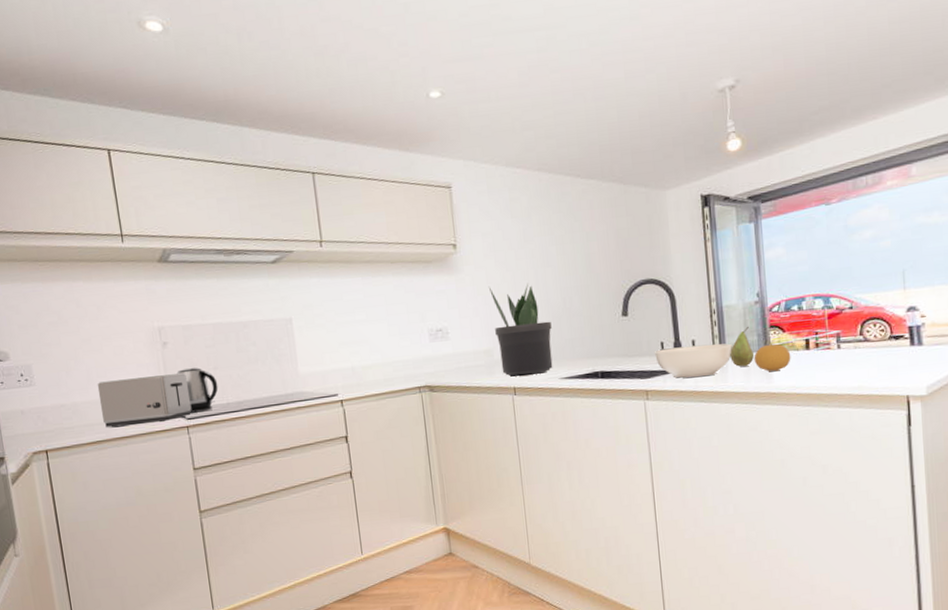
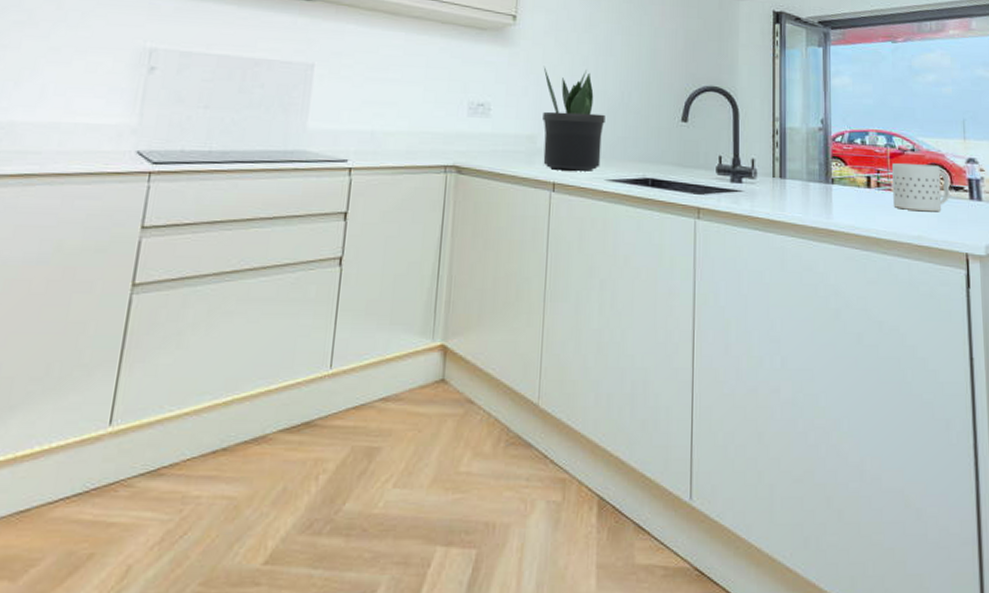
toaster: present [97,373,192,428] -> none [42,101,168,163]
kettle: present [177,367,219,413] -> none [156,101,205,157]
bowl: present [653,343,732,378] -> none [710,164,792,202]
fruit: present [730,327,755,368] -> none [790,154,815,197]
fruit: present [753,343,791,372] -> none [814,174,852,207]
mug: none [829,318,890,365] -> present [891,162,950,212]

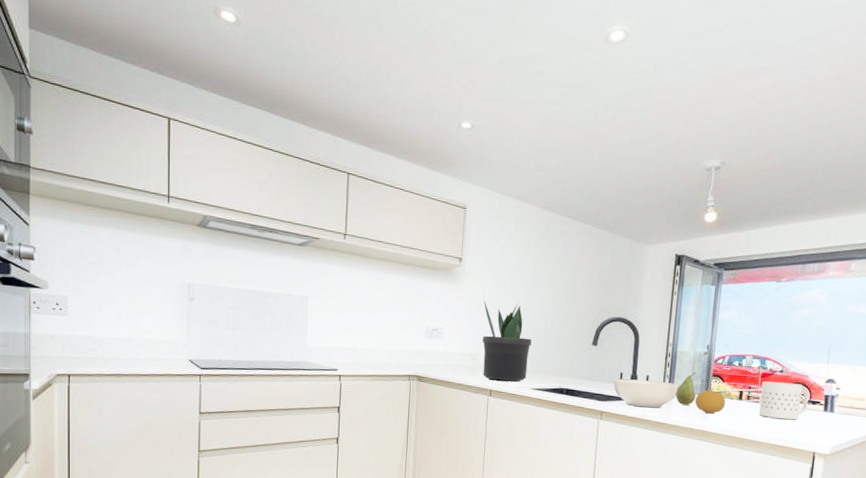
bowl: none [710,164,792,202] -> present [613,378,679,408]
fruit: none [790,154,815,197] -> present [676,372,696,406]
fruit: none [814,174,852,207] -> present [694,389,726,414]

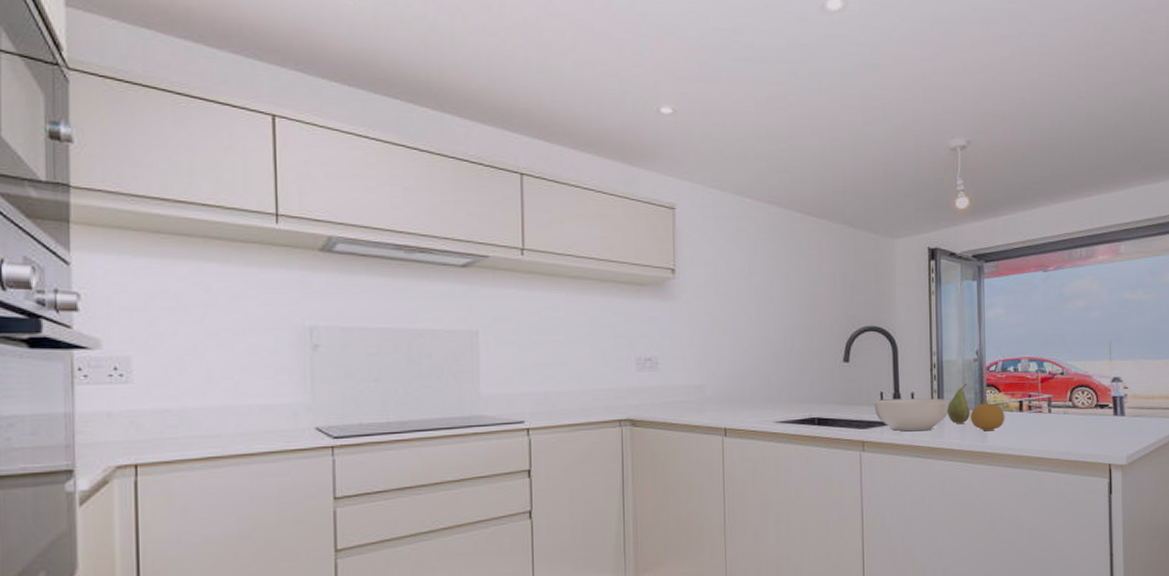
planter: present [483,299,532,382] -> none [706,317,770,416]
mug: present [759,381,809,420] -> none [1042,385,1096,430]

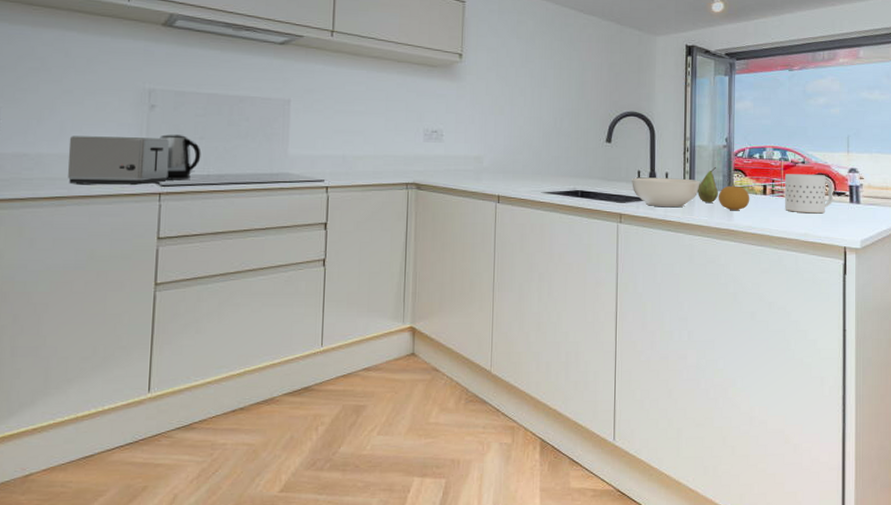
toaster: none [218,383,341,442] -> present [67,136,170,186]
kettle: none [327,377,378,431] -> present [159,133,201,180]
mug: none [1042,385,1096,430] -> present [784,173,833,214]

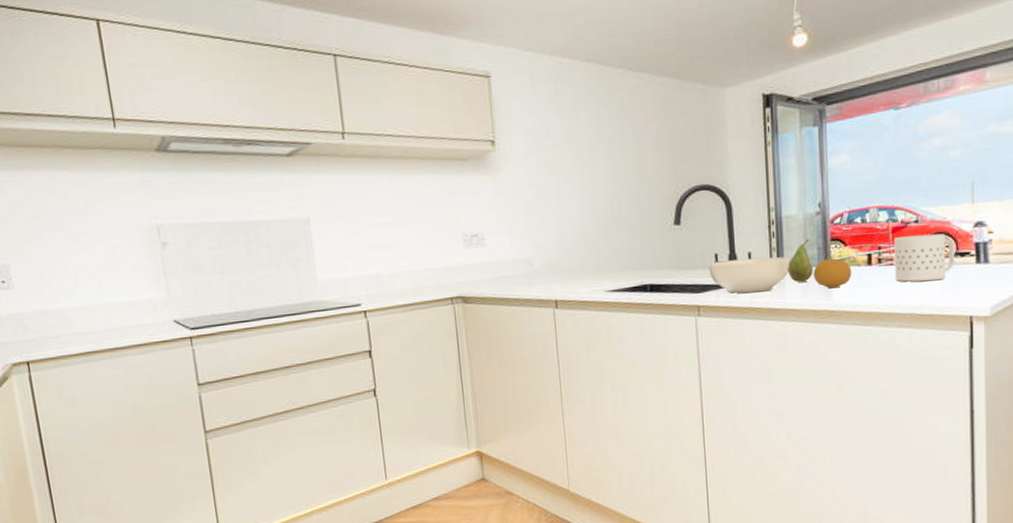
toaster: present [67,136,170,186] -> none [86,277,196,338]
kettle: present [159,133,201,180] -> none [178,271,226,323]

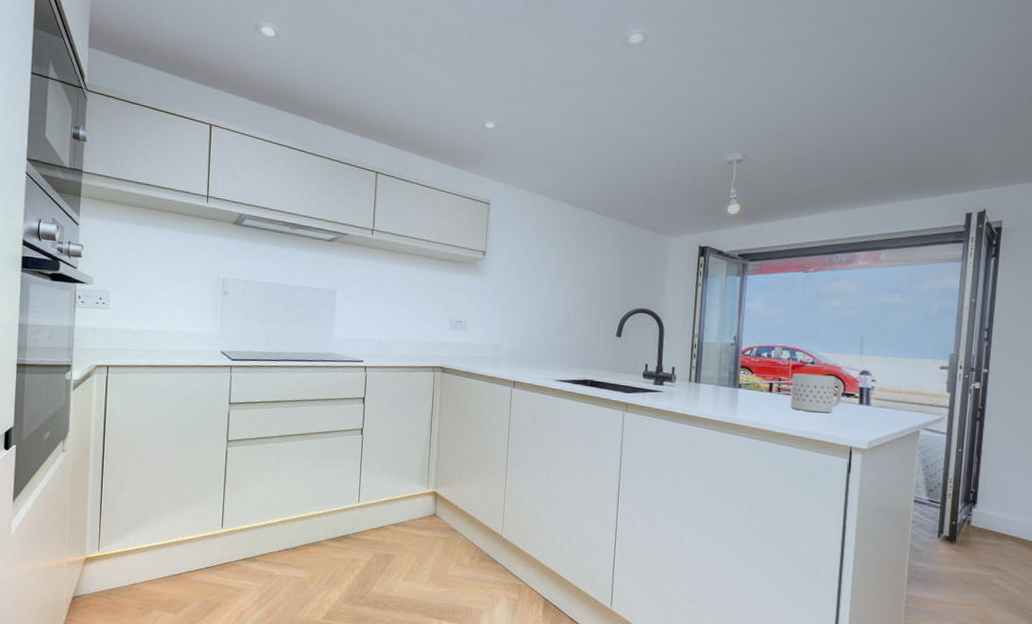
bowl: present [707,257,791,294] -> none [638,370,706,400]
fruit: present [788,240,814,283] -> none [703,364,724,398]
fruit: present [813,257,852,288] -> none [723,381,755,407]

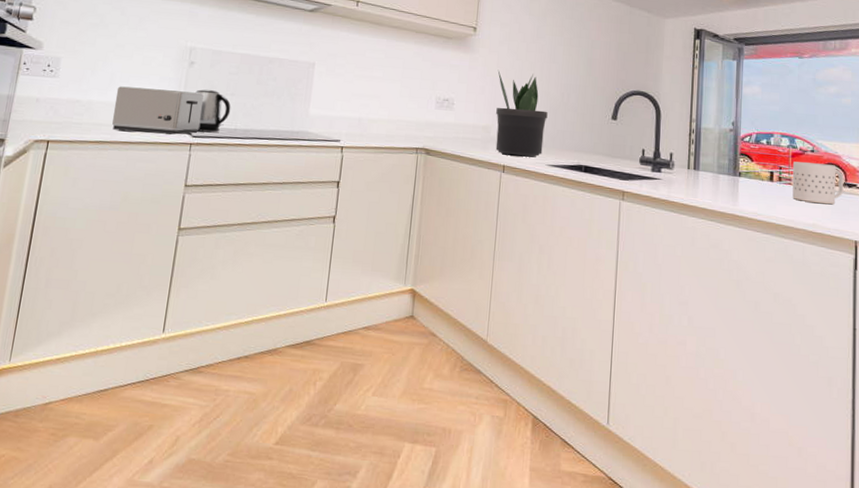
toaster: none [160,316,239,359] -> present [112,86,204,136]
kettle: none [231,316,264,356] -> present [195,89,231,133]
planter: none [506,291,555,373] -> present [495,69,548,157]

